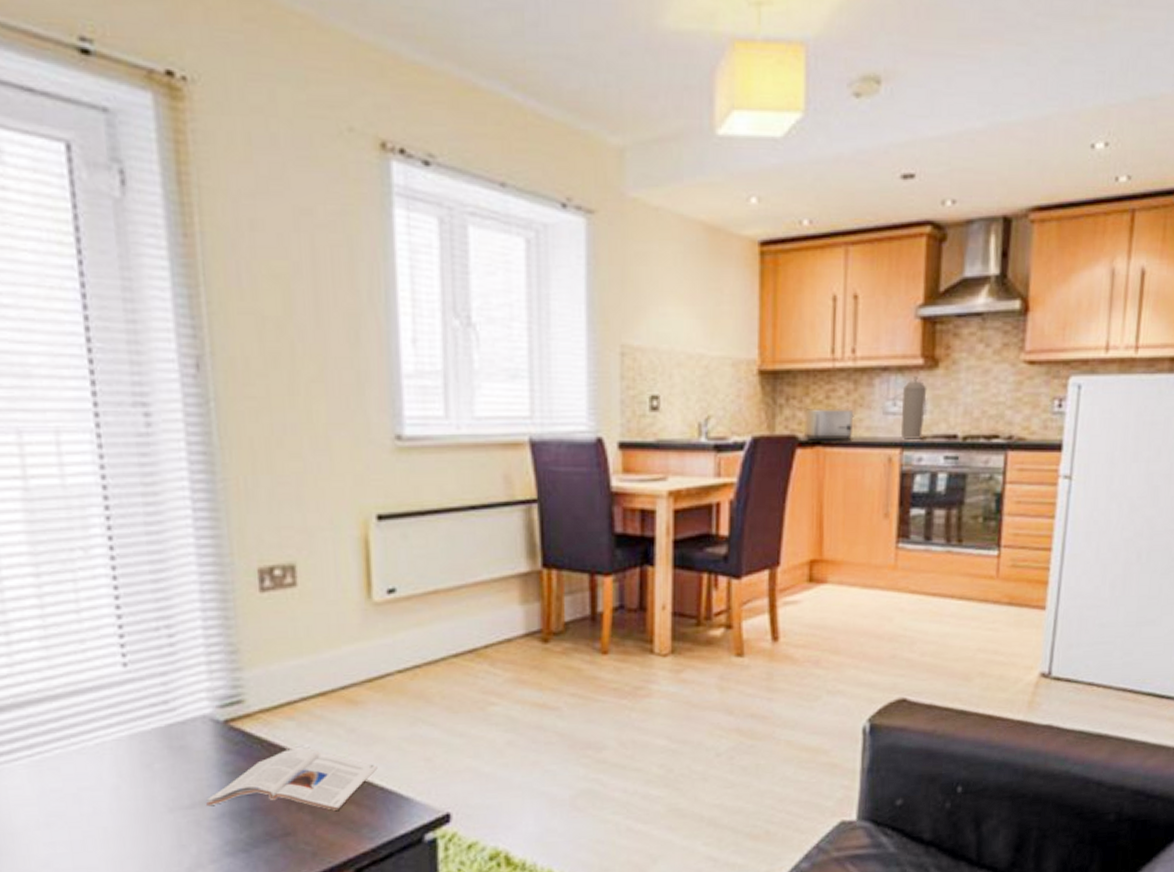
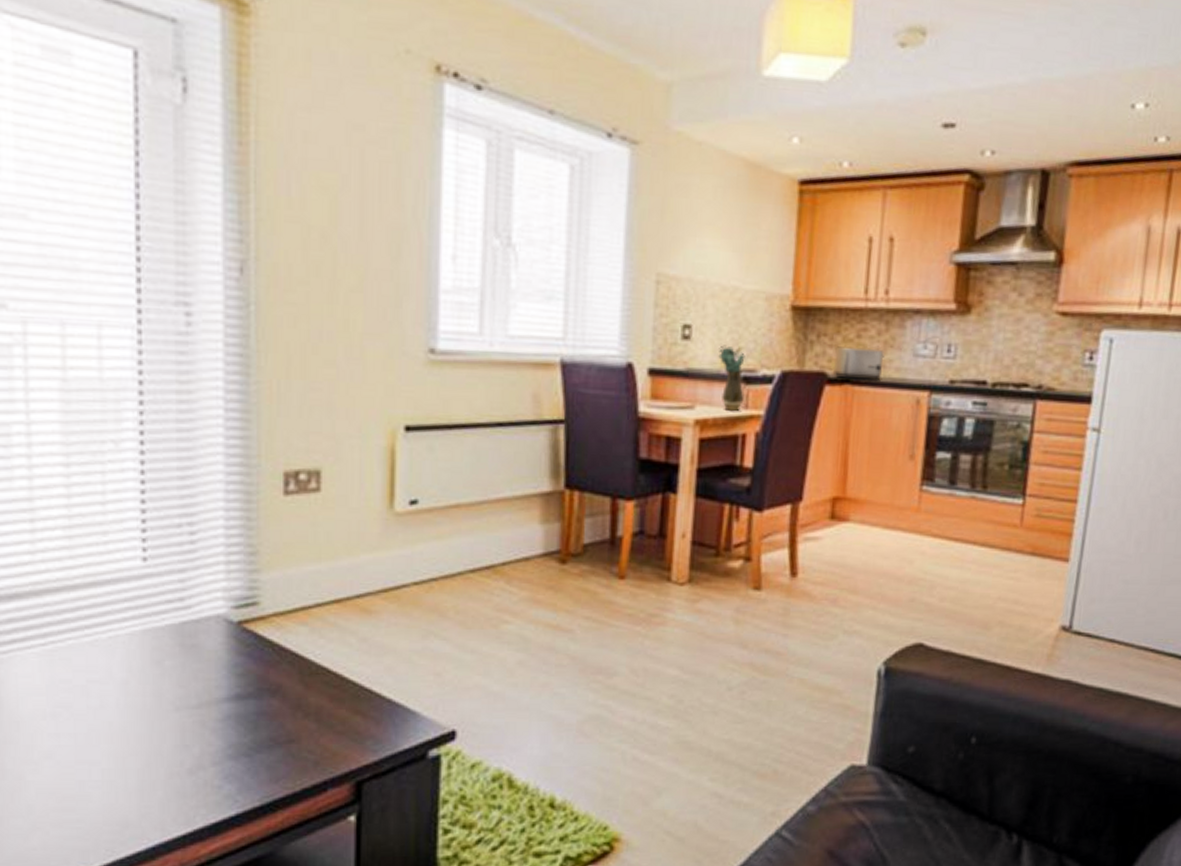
magazine: present [206,747,378,810] -> none [213,654,387,720]
vase: none [688,412,716,480] -> present [718,343,745,411]
canister: present [901,376,927,439] -> none [930,321,959,383]

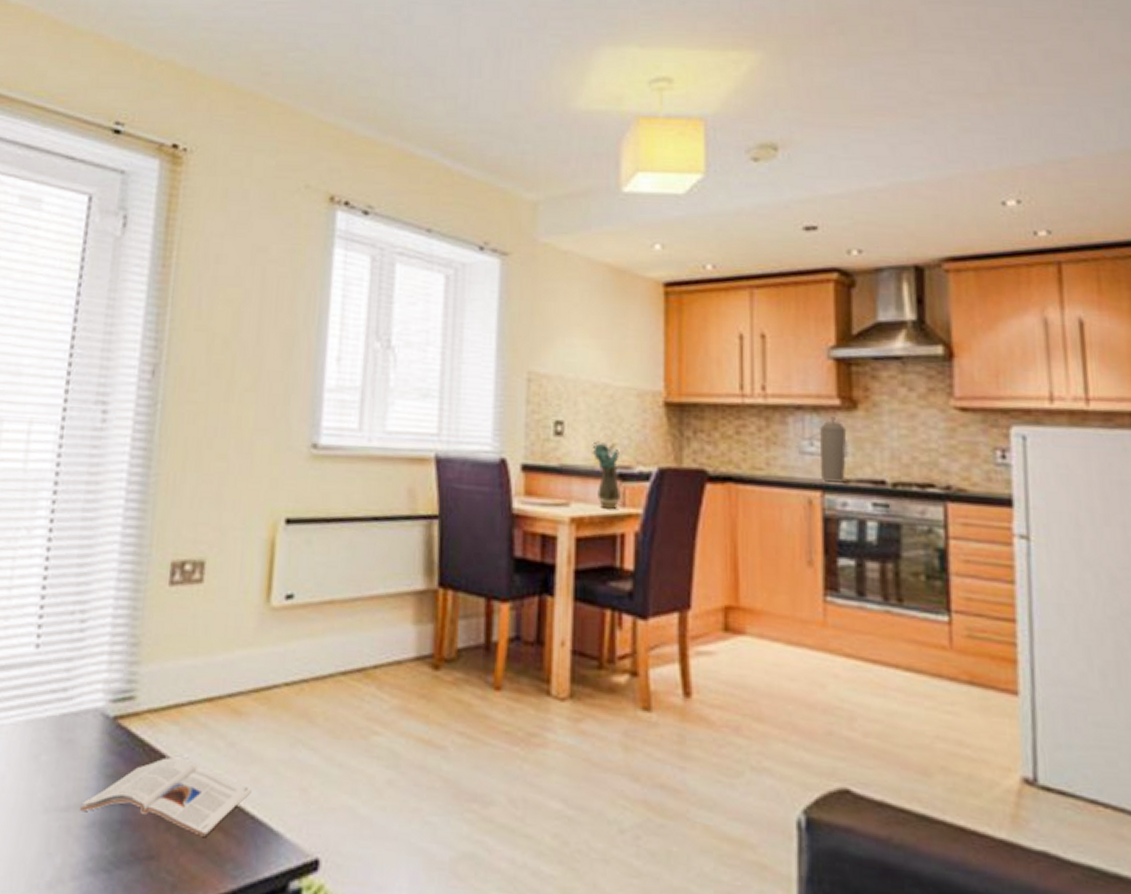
magazine: none [213,654,387,720] -> present [80,756,252,837]
toaster: present [834,346,884,381] -> none [714,443,767,480]
canister: none [930,321,959,383] -> present [820,417,847,483]

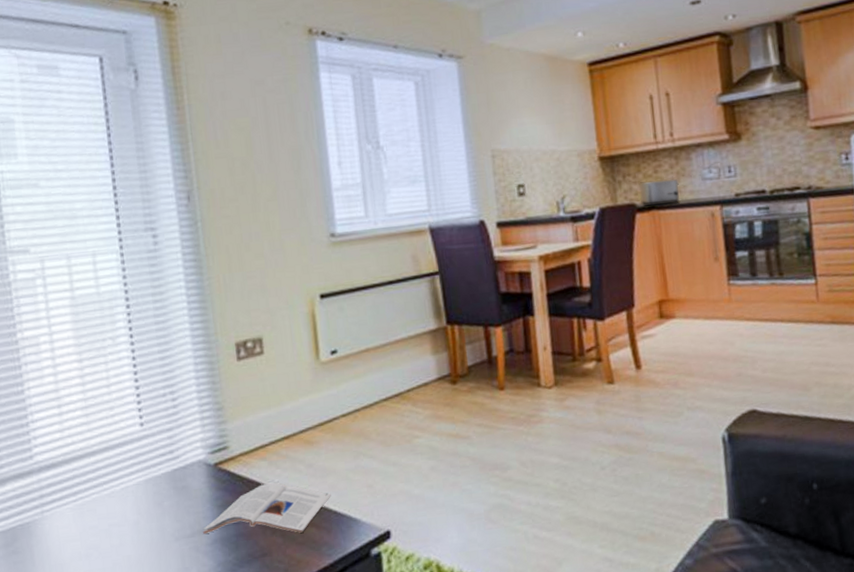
vase: present [592,439,621,509] -> none [548,194,575,245]
toaster: none [714,443,767,480] -> present [639,179,680,206]
canister: present [820,417,847,483] -> none [715,148,737,198]

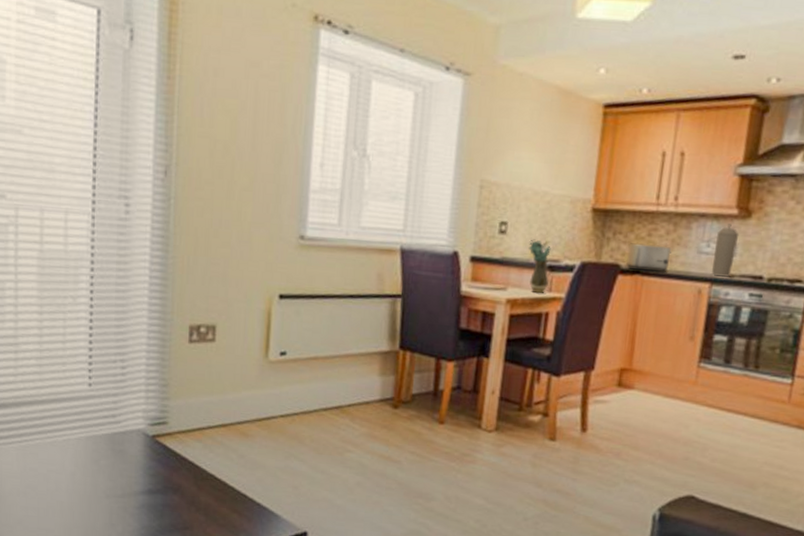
magazine: present [203,482,331,535] -> none [133,463,257,516]
vase: none [548,194,575,245] -> present [528,237,551,293]
canister: none [715,148,737,198] -> present [712,224,739,277]

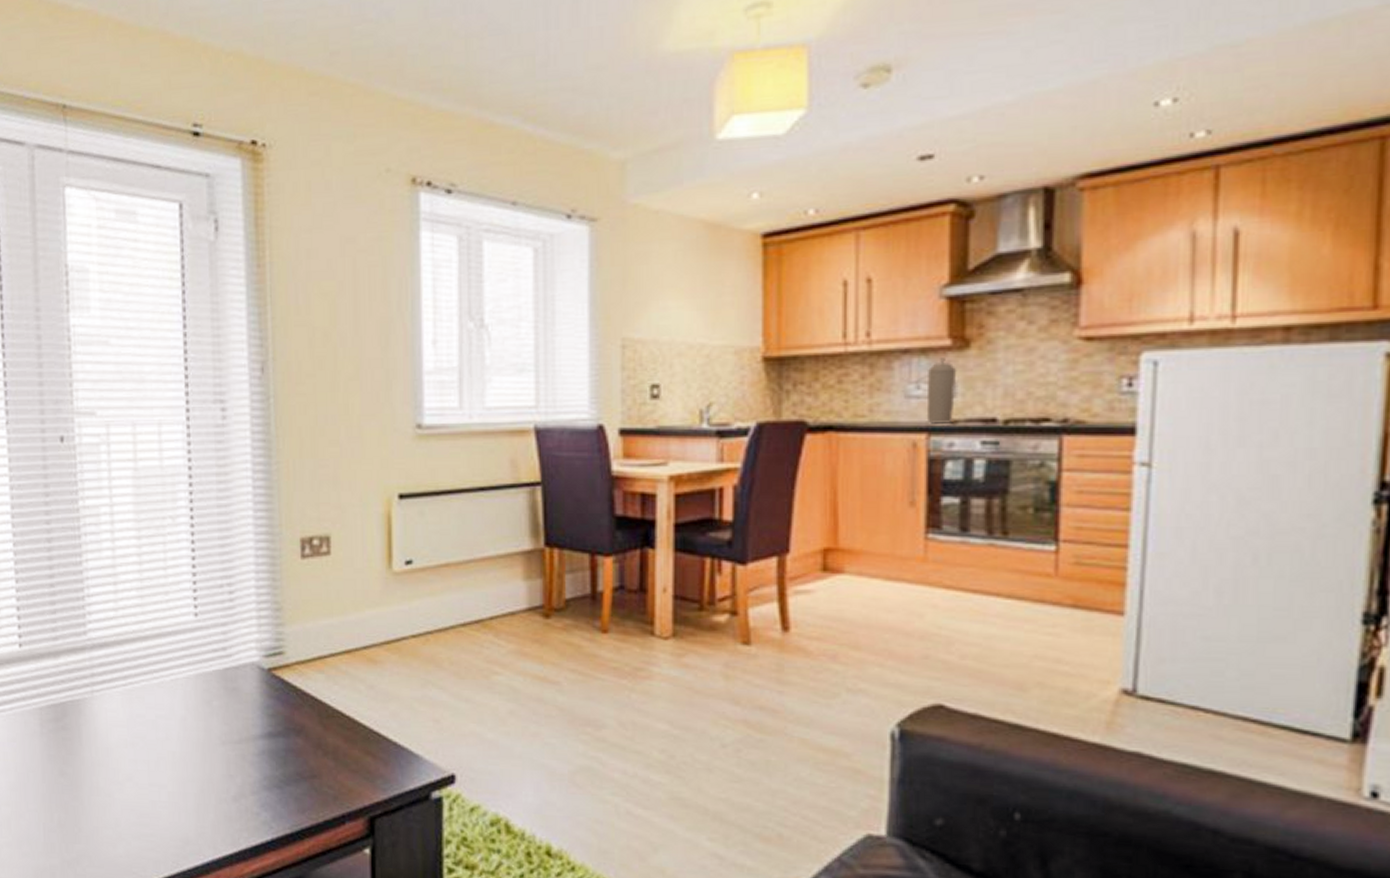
vase: present [528,237,551,293] -> none [689,400,719,465]
toaster: present [626,243,672,273] -> none [814,393,871,427]

